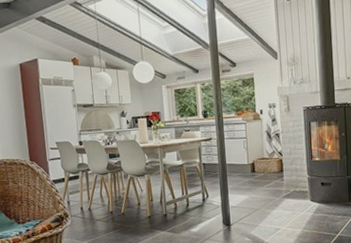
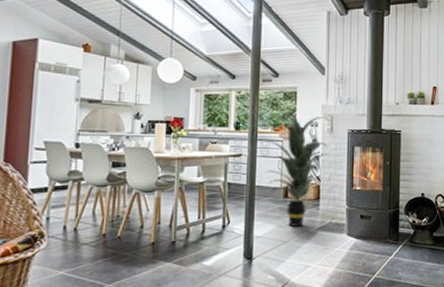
indoor plant: none [223,96,287,197] -> present [257,111,329,228]

